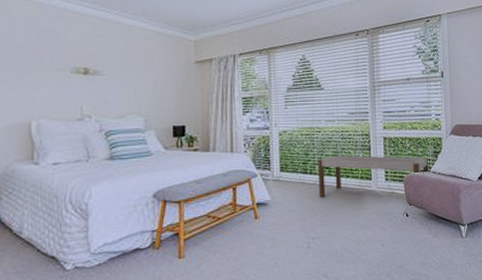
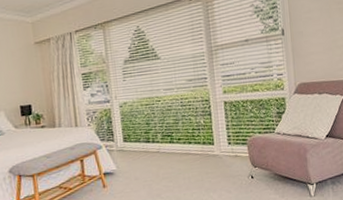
bench: present [318,155,429,197] -> none [159,118,274,164]

